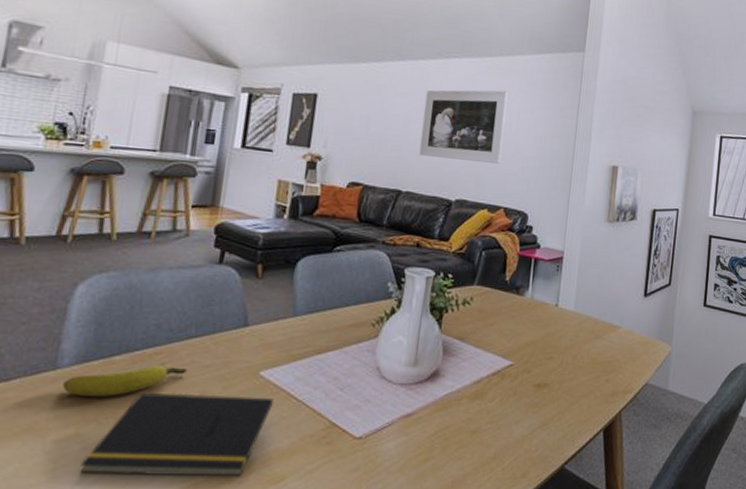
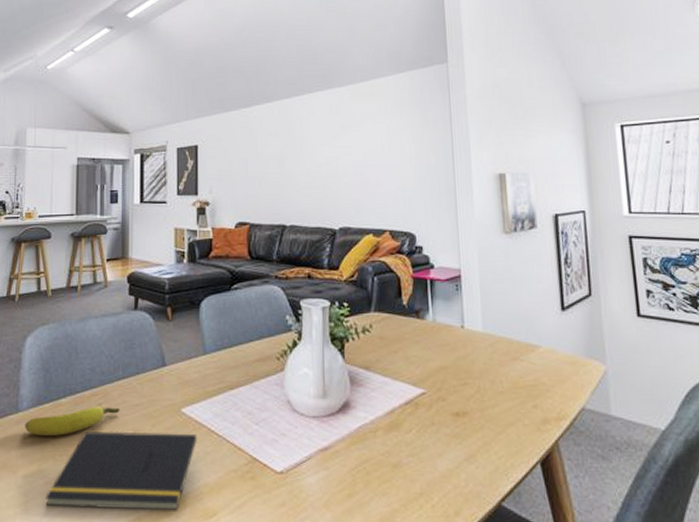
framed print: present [419,89,508,164] -> none [295,115,378,189]

